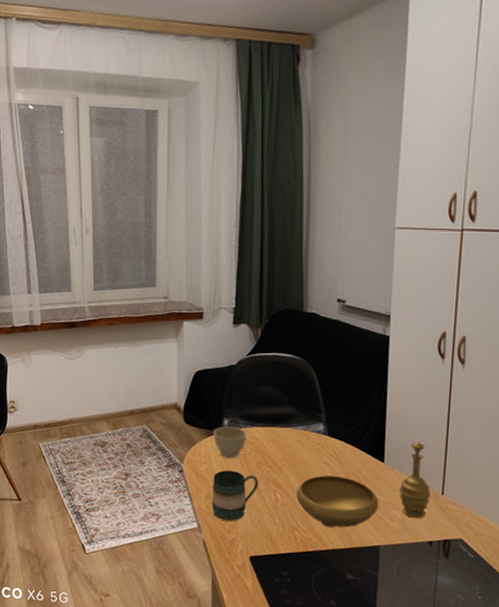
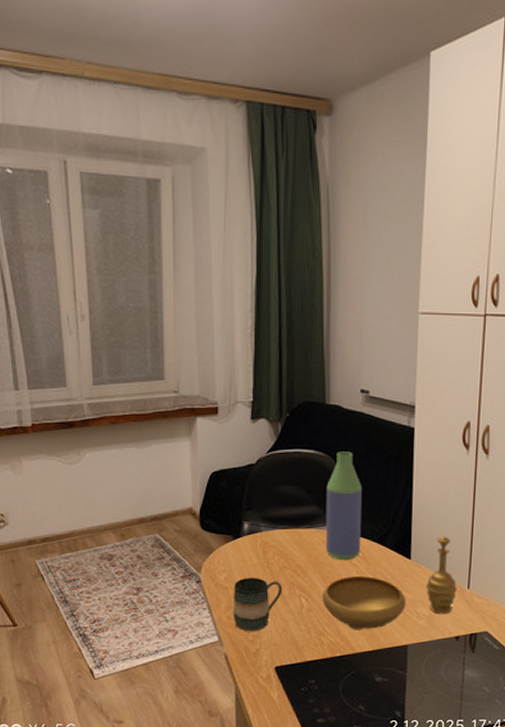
cup: present [213,426,248,459] -> none [233,531,270,565]
bottle: none [300,356,337,460] -> present [325,451,362,561]

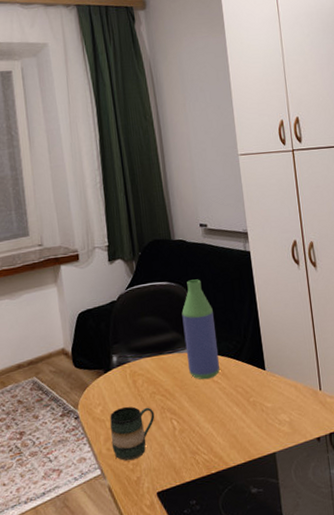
decorative bowl: present [322,536,457,630] -> none [191,344,311,445]

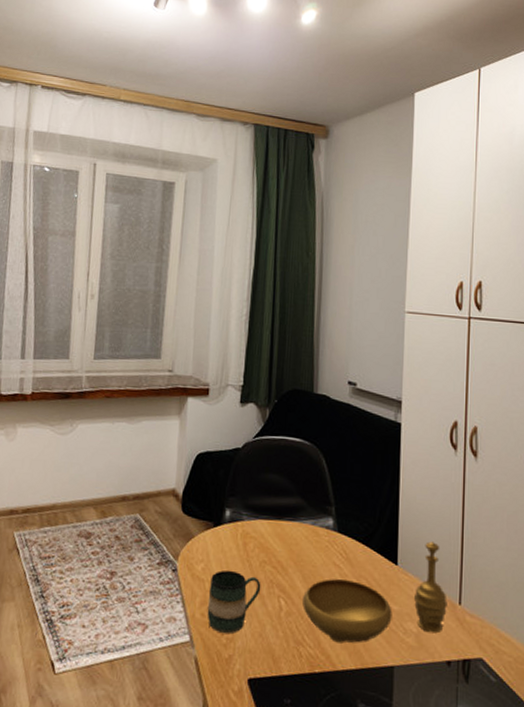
bottle: present [181,279,220,380] -> none [308,442,347,561]
decorative bowl: none [191,344,311,445] -> present [302,541,447,643]

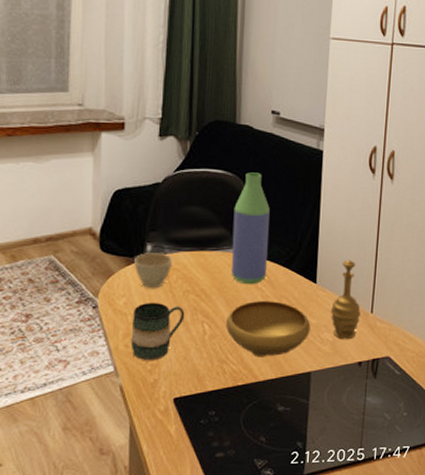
cup: none [213,518,251,557] -> present [134,253,173,289]
bottle: none [308,442,347,561] -> present [231,172,270,285]

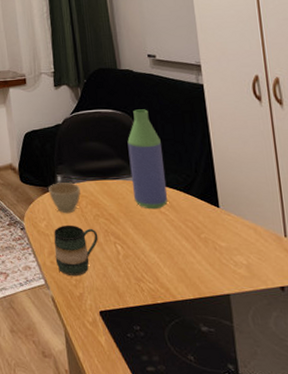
decorative bowl: present [226,260,361,357] -> none [136,184,273,278]

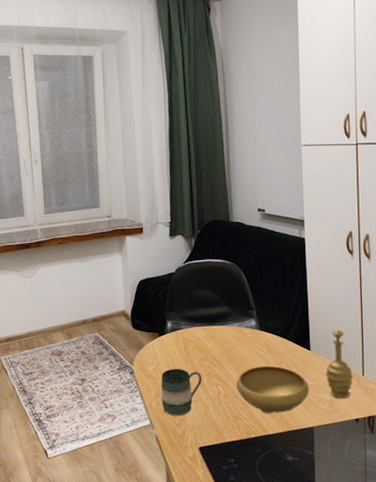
cup: present [48,183,81,214] -> none [159,328,189,358]
bottle: present [127,109,168,210] -> none [234,260,267,353]
decorative bowl: none [136,184,273,278] -> present [236,329,353,414]

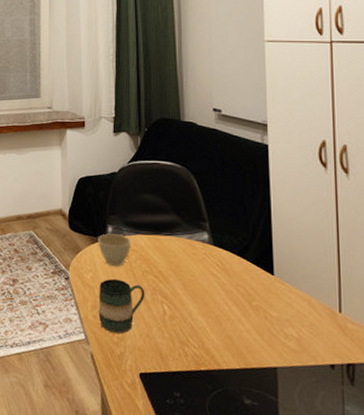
cup: none [159,328,189,358] -> present [98,233,132,267]
decorative bowl: present [236,329,353,414] -> none [185,254,327,346]

